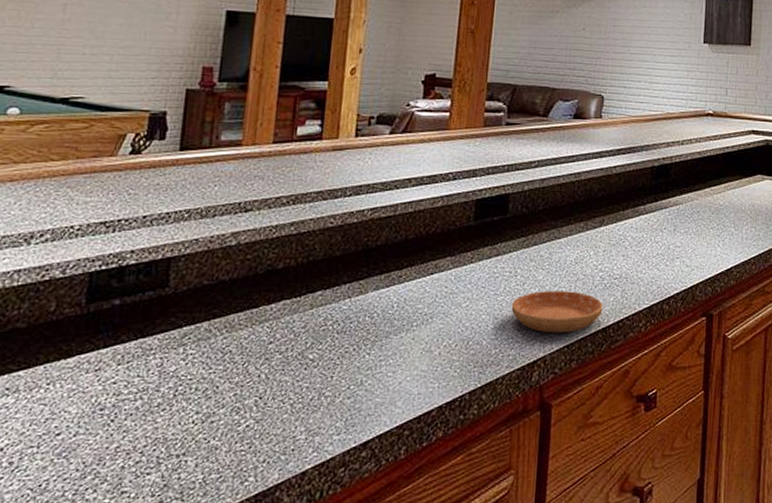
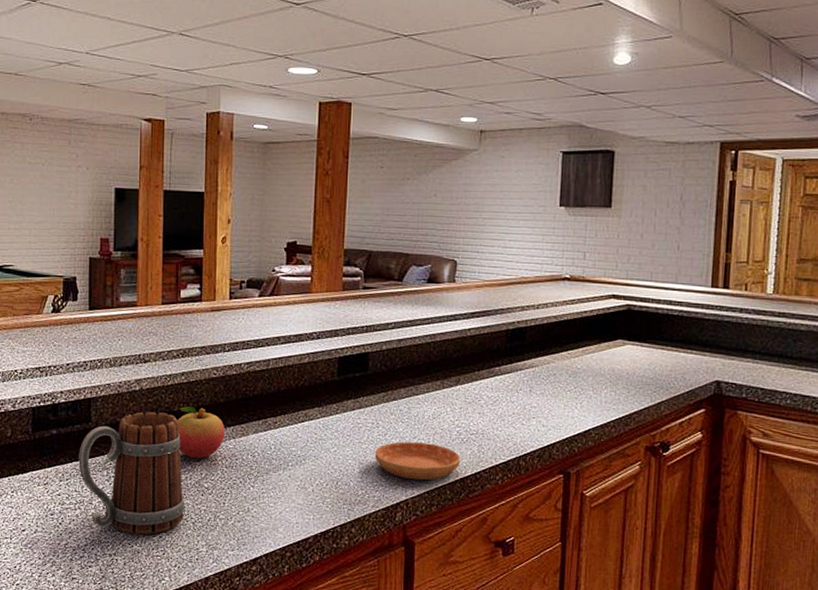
beer mug: none [145,271,284,426] -> present [78,412,185,535]
fruit: none [279,262,339,325] -> present [176,406,225,459]

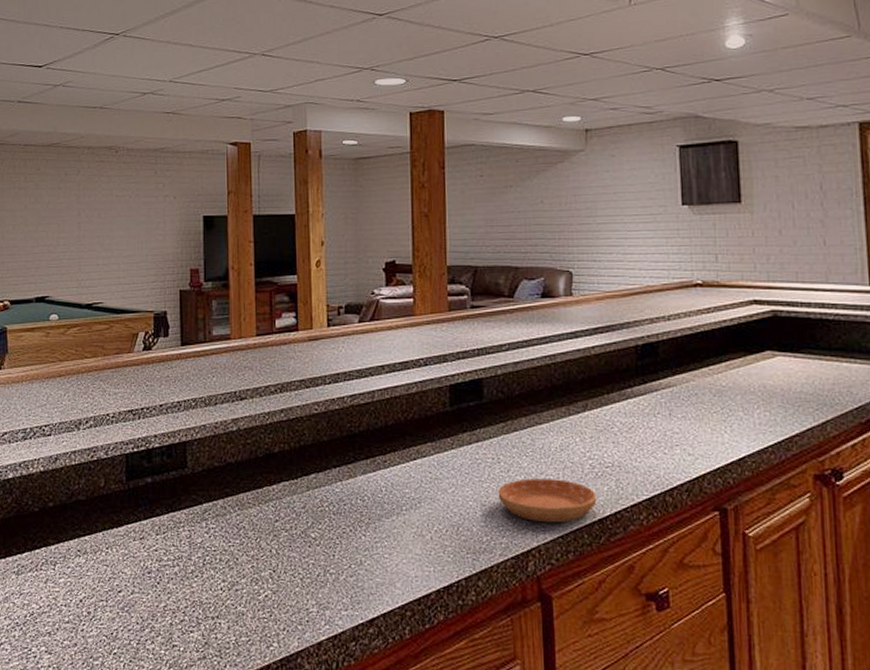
beer mug: present [78,412,185,535] -> none [175,454,292,594]
fruit: present [176,406,225,459] -> none [277,447,330,506]

